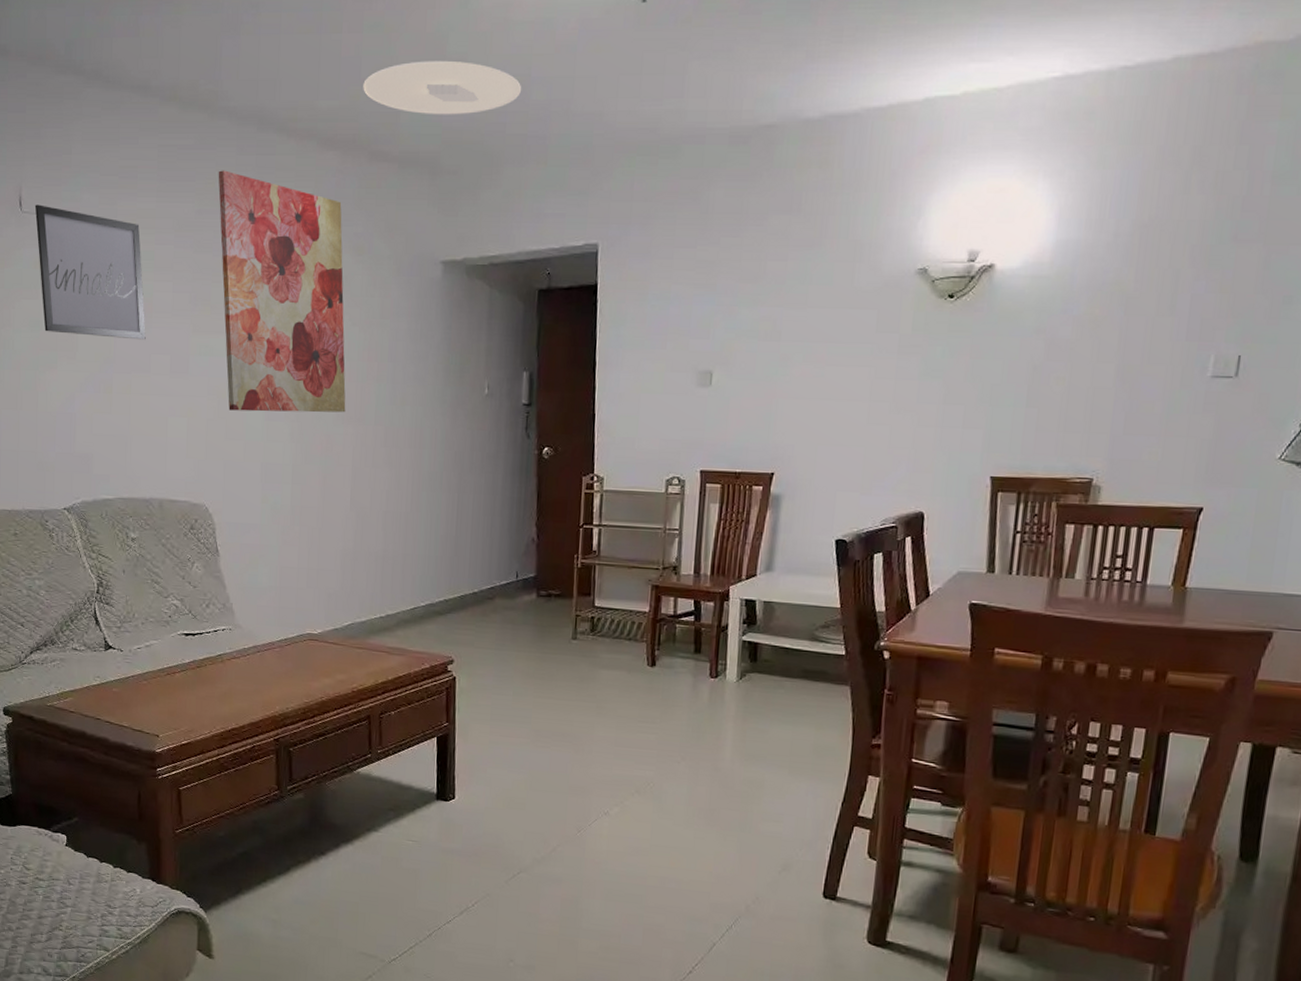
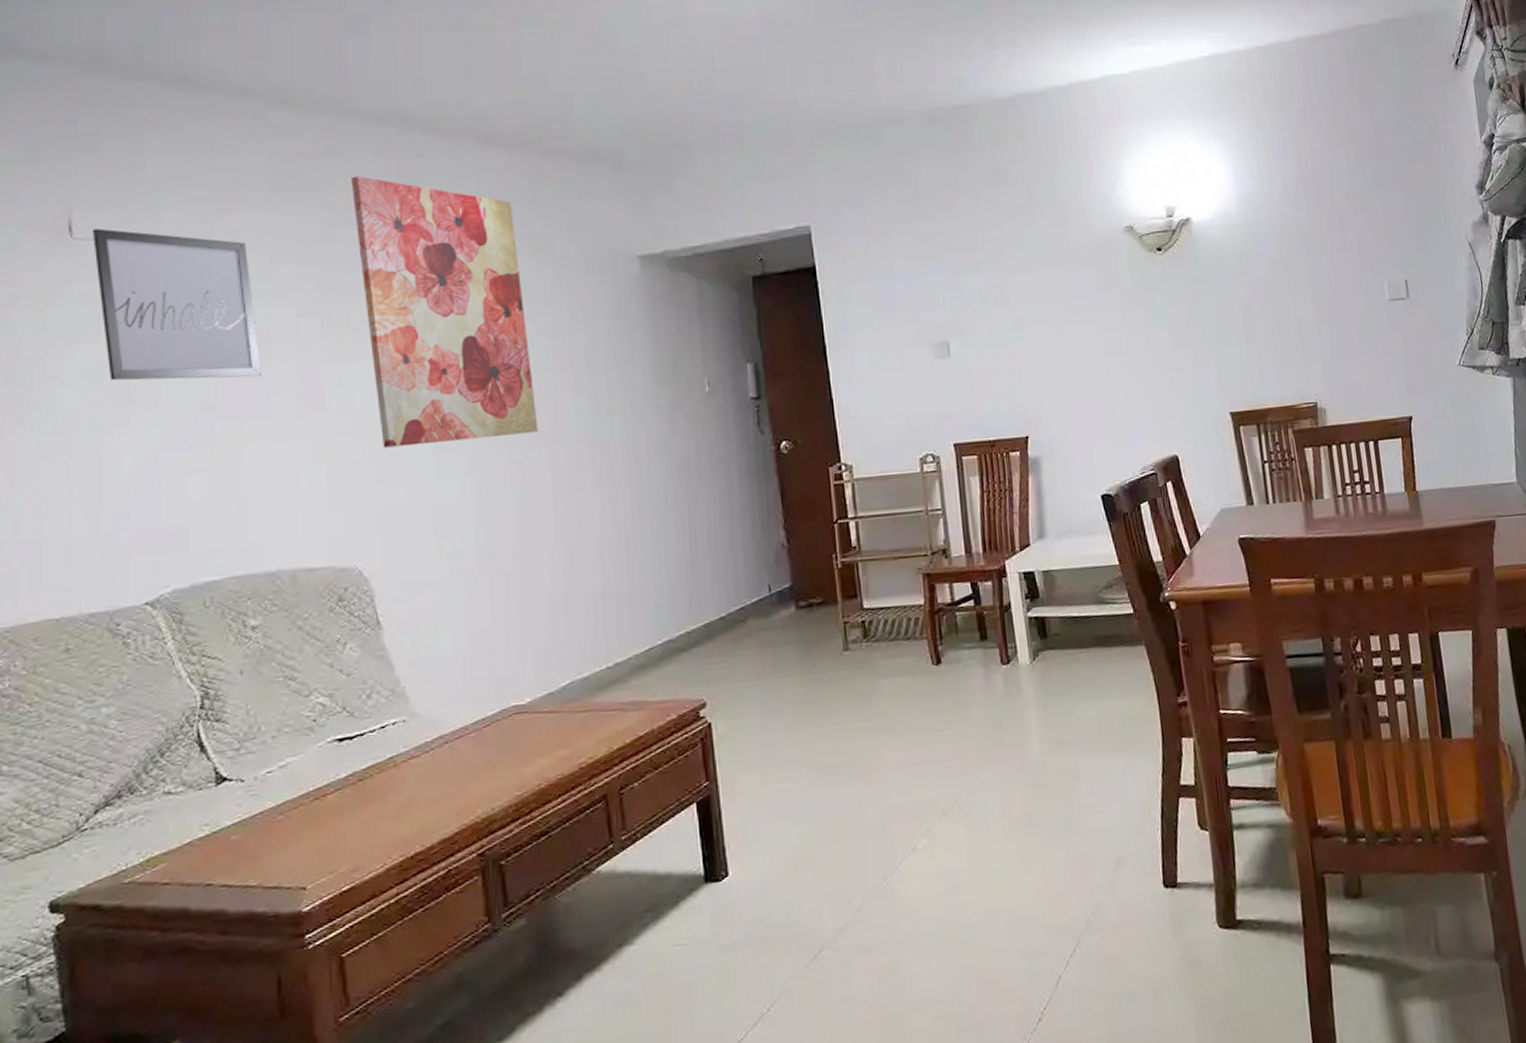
ceiling light: present [363,60,522,115] -> none [526,54,707,109]

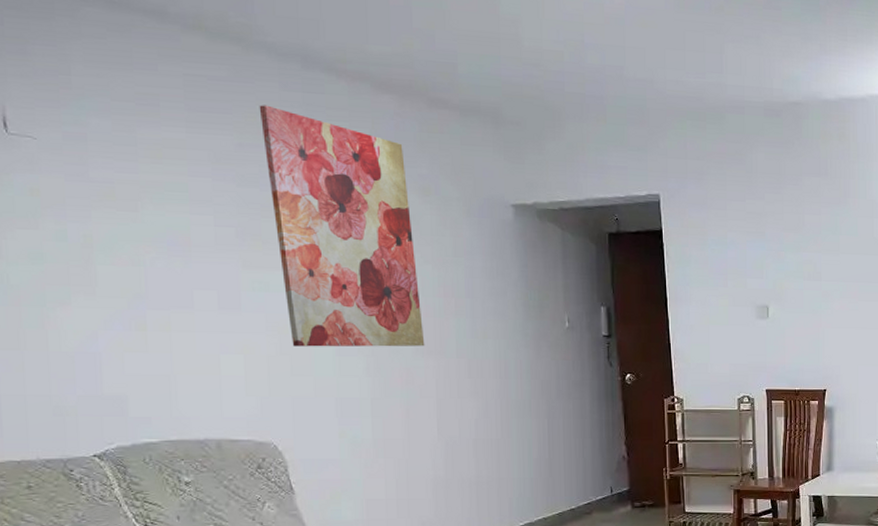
wall art: present [92,228,261,381] -> none [25,126,185,275]

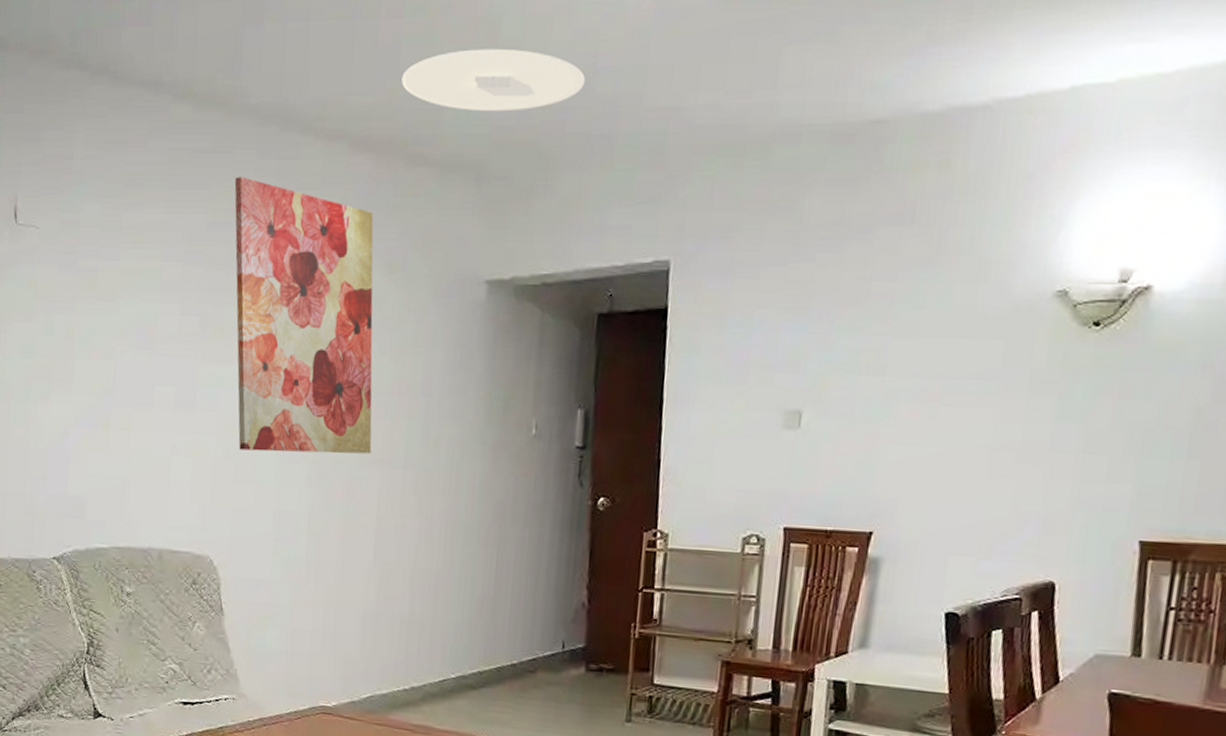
ceiling light: none [416,17,577,71] -> present [401,48,586,112]

